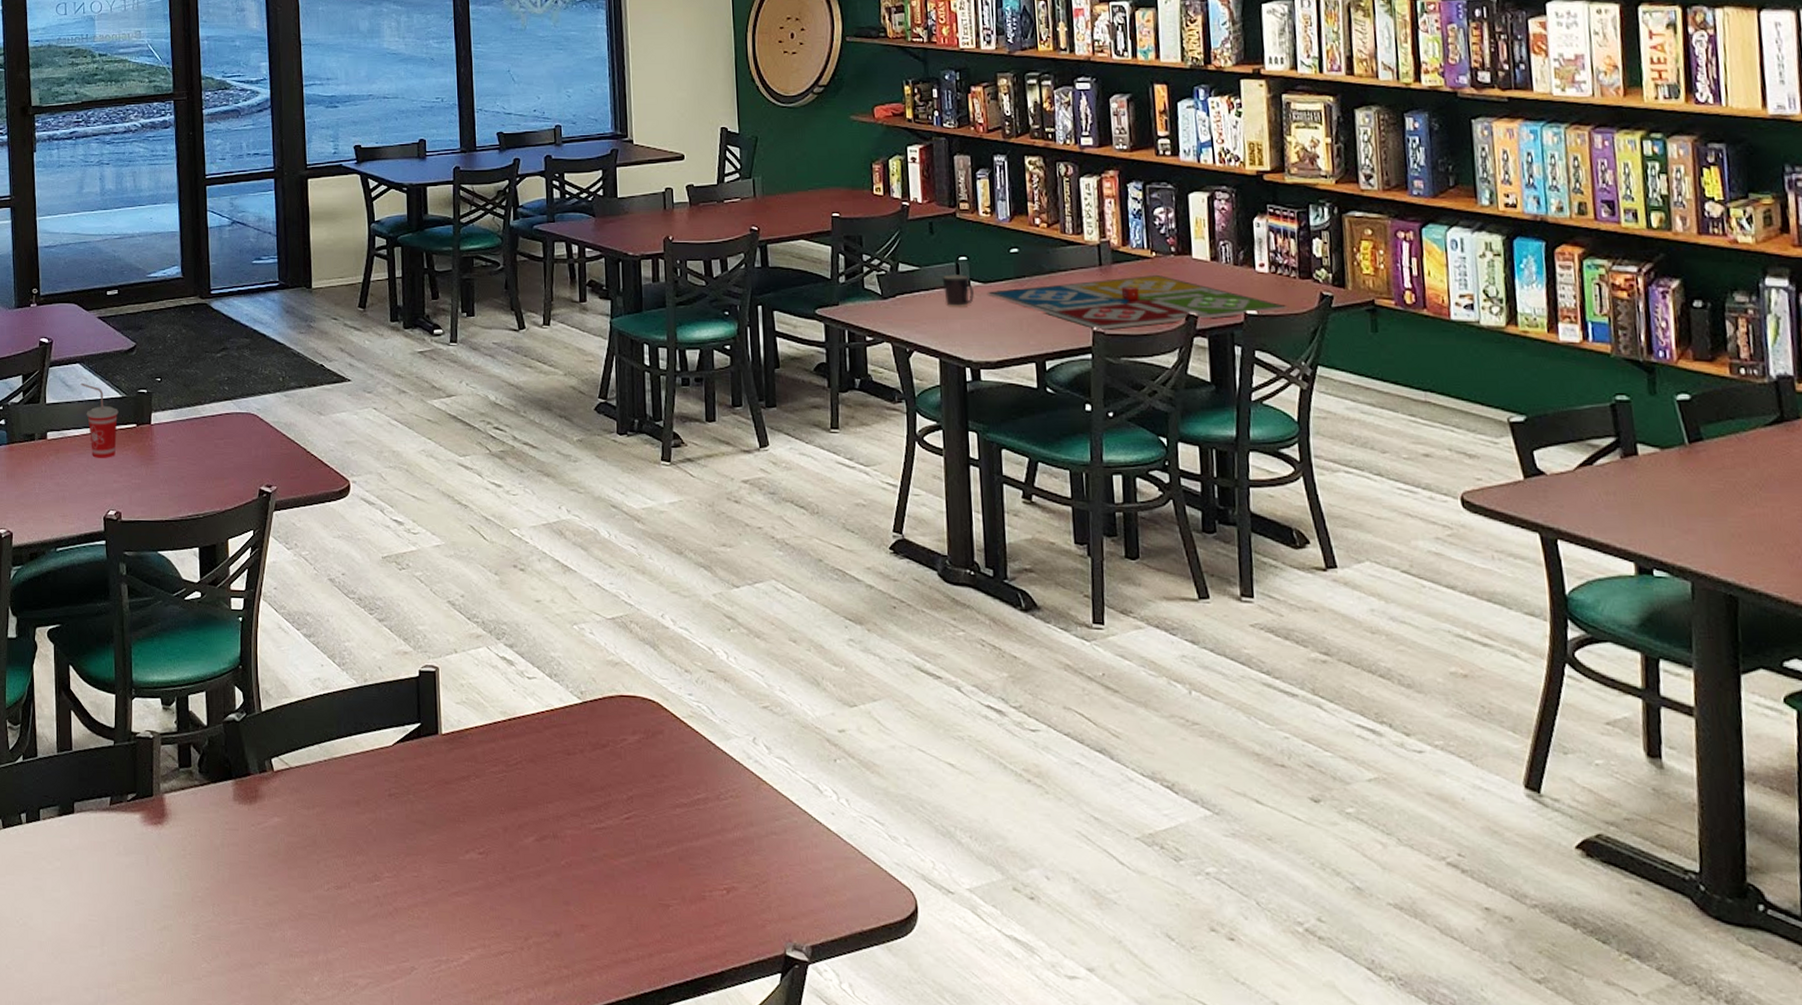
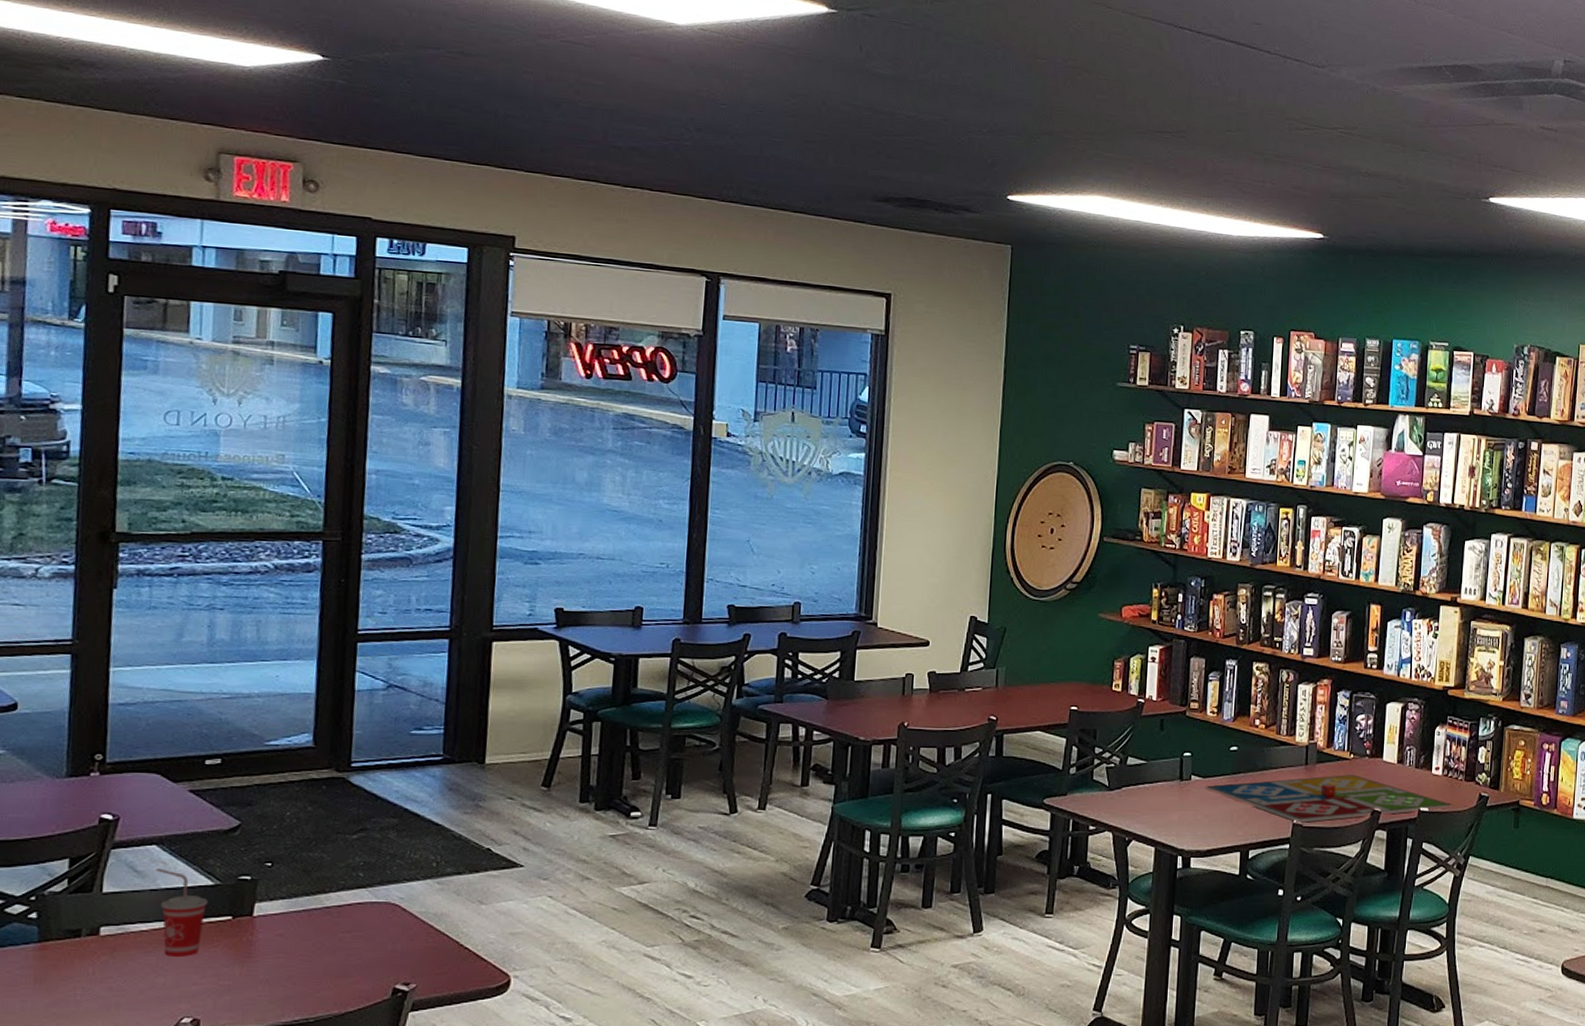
mug: present [942,273,974,309] -> none [1166,768,1194,801]

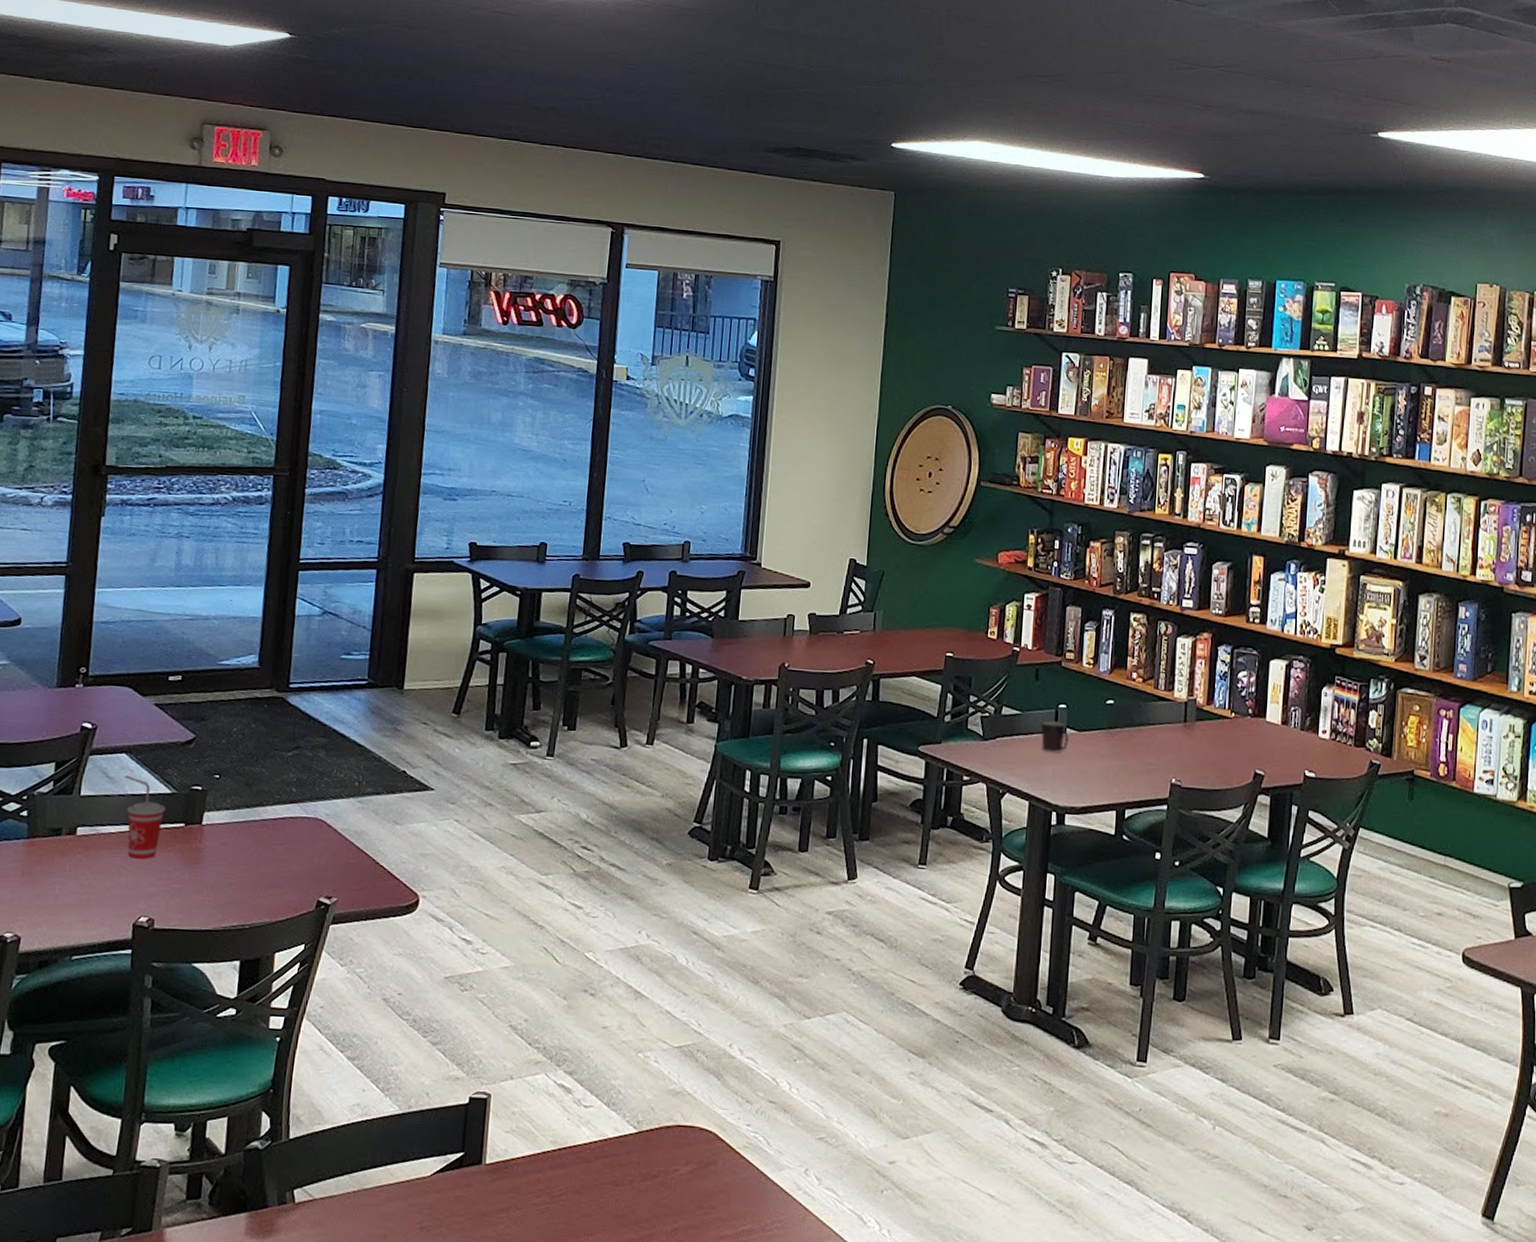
mug: none [1166,768,1194,801] -> present [1041,720,1069,754]
gameboard: present [1205,775,1454,823] -> none [1080,734,1343,784]

